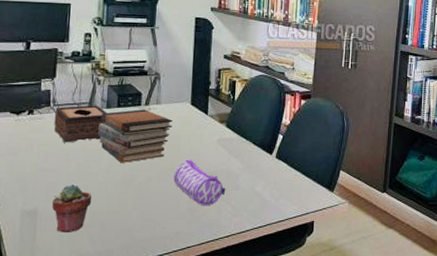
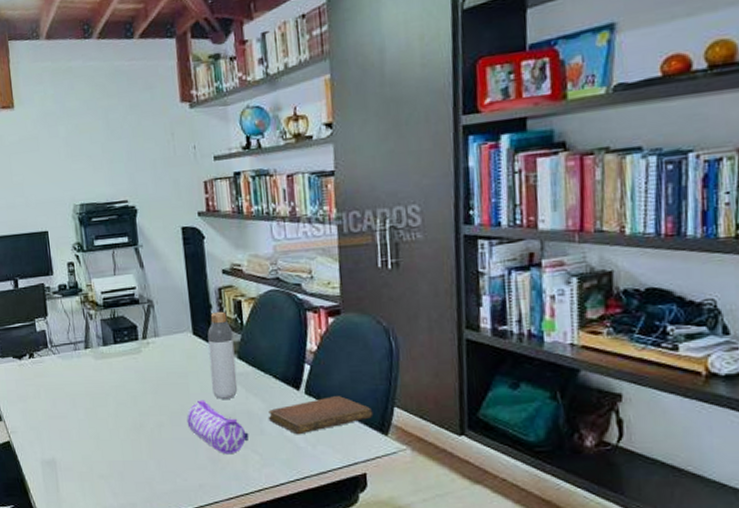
potted succulent: present [51,184,92,232] -> none [67,432,106,483]
tissue box: present [54,105,107,143] -> none [54,343,105,387]
book stack: present [98,109,173,163] -> none [98,344,176,406]
bottle: none [201,87,225,160] -> present [207,311,238,400]
notebook: none [243,160,325,190] -> present [268,396,373,435]

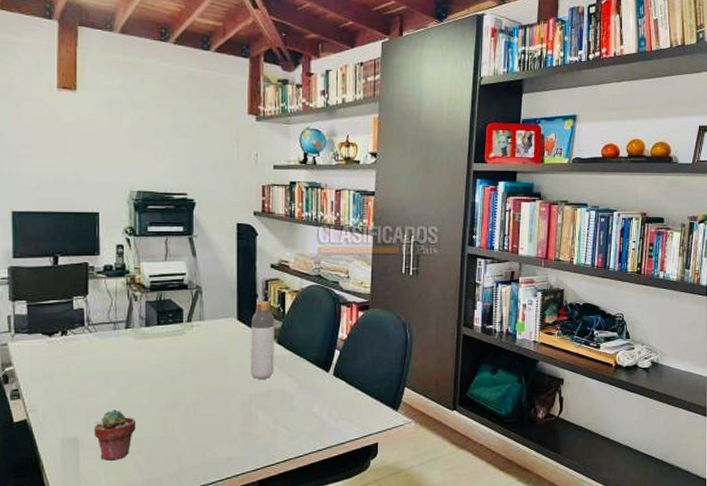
potted succulent: none [67,432,106,483] -> present [93,409,136,461]
pencil case: present [186,400,249,455] -> none [223,379,280,429]
notebook: present [268,396,373,435] -> none [299,378,388,411]

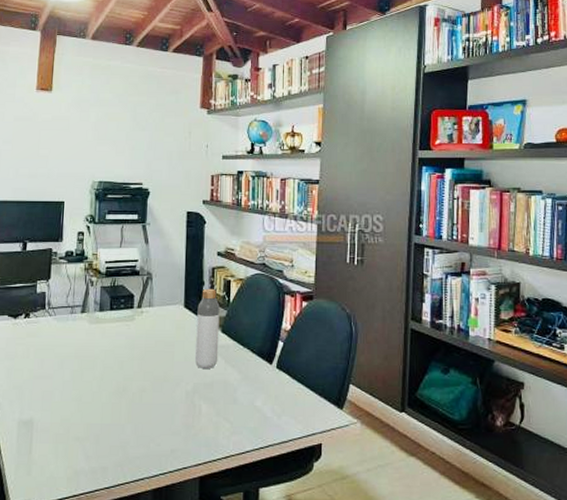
potted succulent: present [93,409,136,461] -> none [47,393,86,446]

